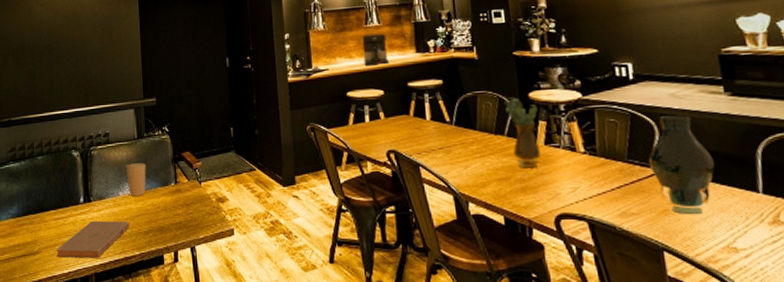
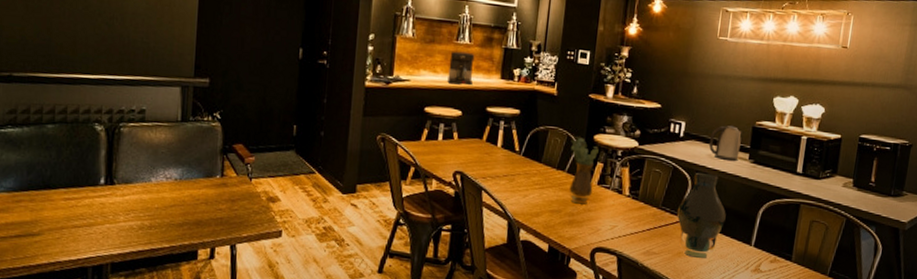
book: present [56,220,130,259] -> none [63,205,161,247]
cup: present [125,163,146,196] -> none [162,148,188,185]
kettle: none [666,58,711,98] -> present [708,126,742,161]

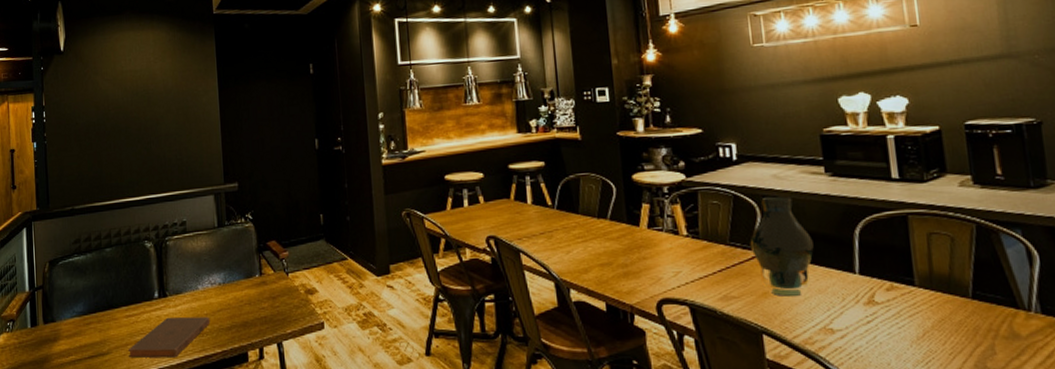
book: none [63,205,161,247] -> present [129,316,211,358]
coffee maker: present [447,50,475,86] -> none [460,112,489,148]
vase: present [569,134,599,205] -> none [606,177,644,253]
kettle: present [708,126,742,161] -> none [769,138,812,178]

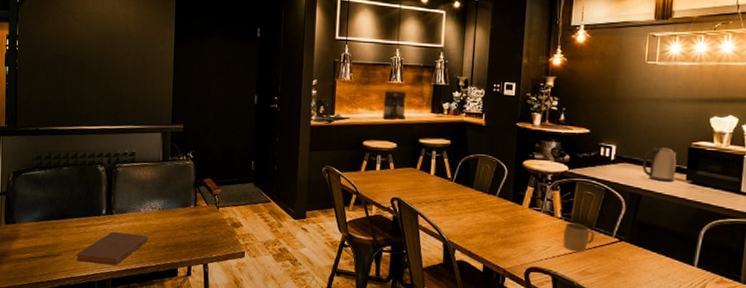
coffee maker: none [460,112,489,148] -> present [383,90,407,120]
mug: none [693,239,732,274] -> present [562,222,595,253]
vase: present [749,197,814,298] -> none [611,195,665,280]
kettle: none [769,138,812,178] -> present [642,147,677,182]

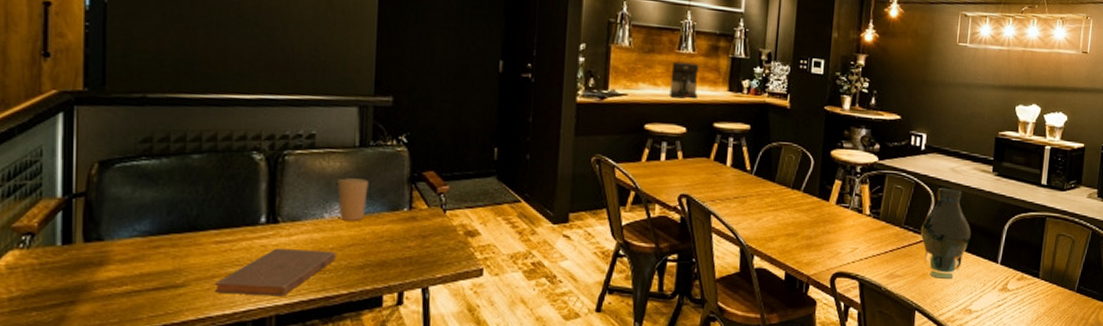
cup: none [148,183,168,214] -> present [336,178,369,221]
mug: present [562,222,595,253] -> none [870,220,904,253]
vase: none [611,195,665,280] -> present [920,188,971,280]
kettle: present [642,147,677,182] -> none [951,137,985,174]

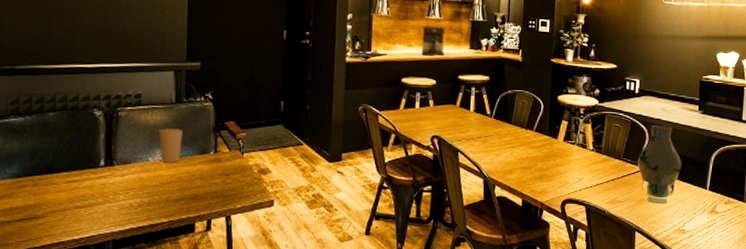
book: present [215,247,337,297] -> none [66,185,159,225]

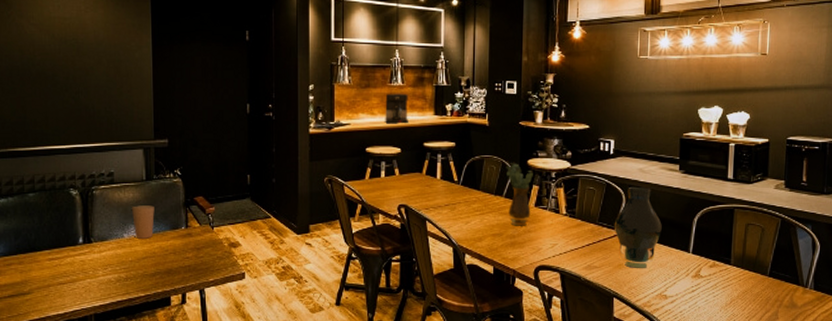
vase: none [537,96,563,160] -> present [506,161,533,226]

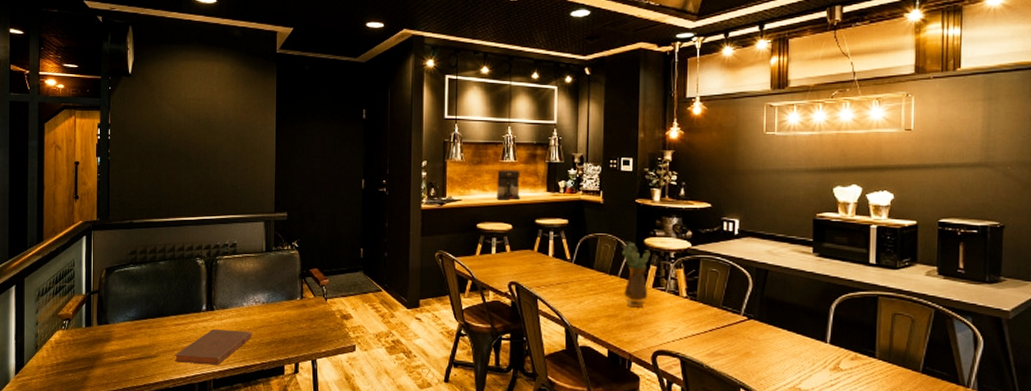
book: none [51,262,135,300] -> present [175,328,252,365]
cup: present [131,205,155,239] -> none [251,276,272,308]
vase: present [614,187,662,269] -> none [740,270,794,359]

